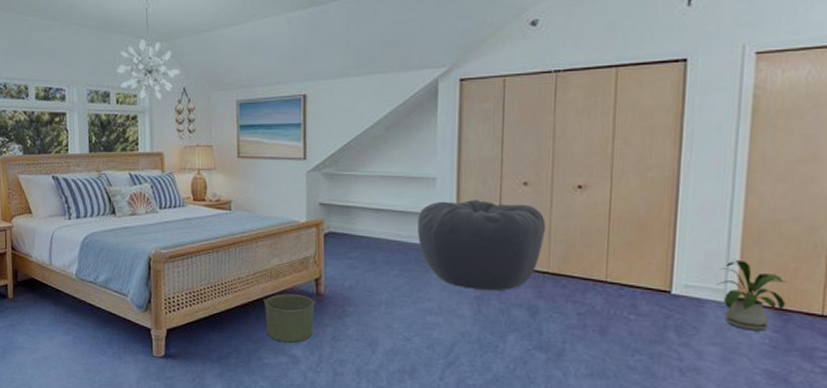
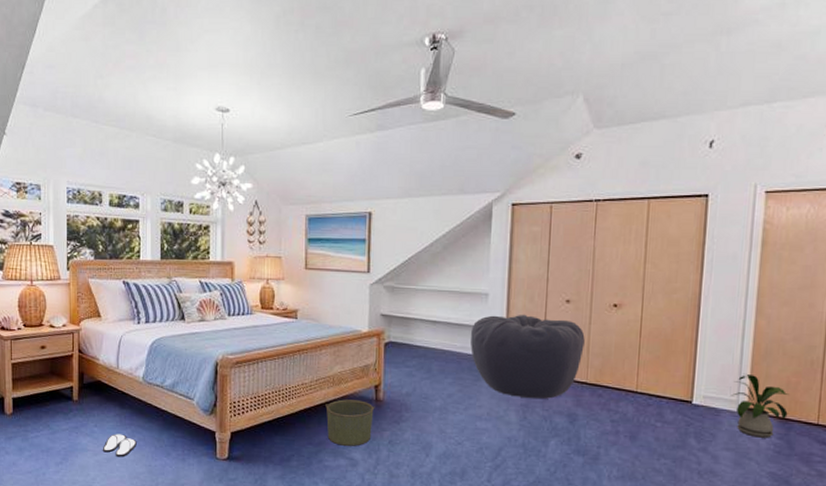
slippers: none [39,331,73,355] -> present [103,434,137,457]

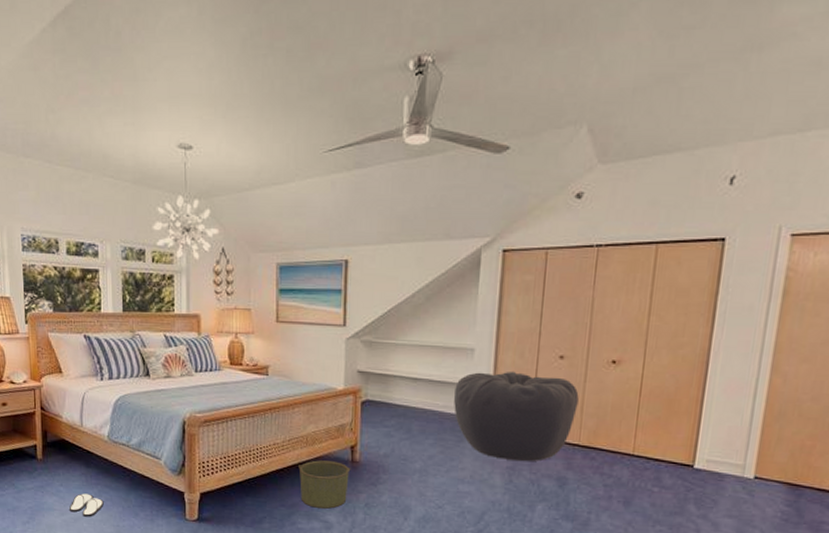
house plant: present [731,373,790,438] -> none [737,436,803,505]

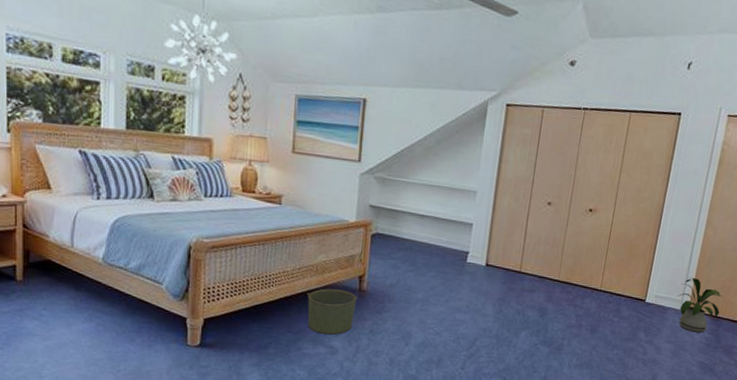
slippers: present [70,493,104,517] -> none [54,318,95,343]
bean bag chair: present [454,371,579,461] -> none [455,212,561,294]
house plant: none [737,436,803,505] -> present [677,277,723,333]

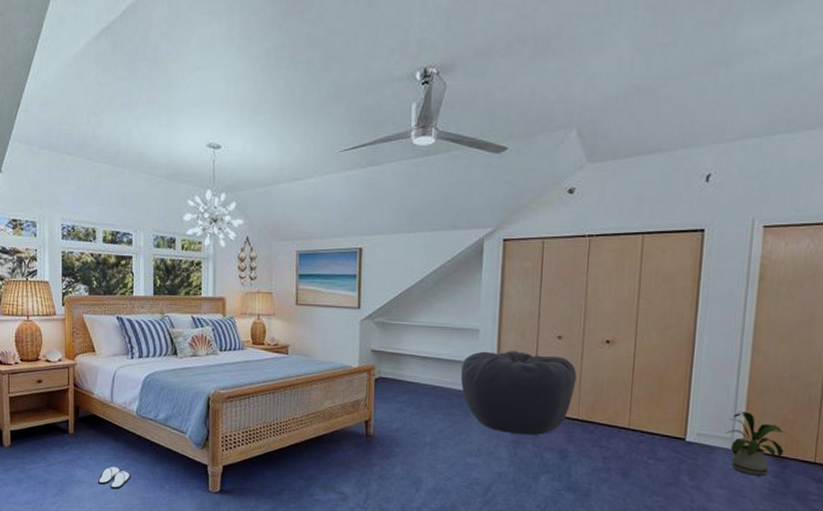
slippers: none [54,318,95,343] -> present [98,466,131,489]
basket: present [307,288,358,335] -> none [316,434,365,481]
bean bag chair: none [455,212,561,294] -> present [461,350,577,435]

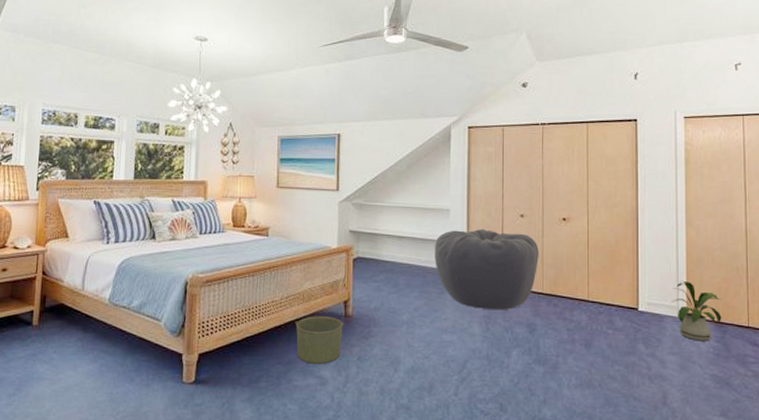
slippers: present [98,466,131,489] -> none [61,360,99,385]
basket: none [316,434,365,481] -> present [295,316,344,364]

